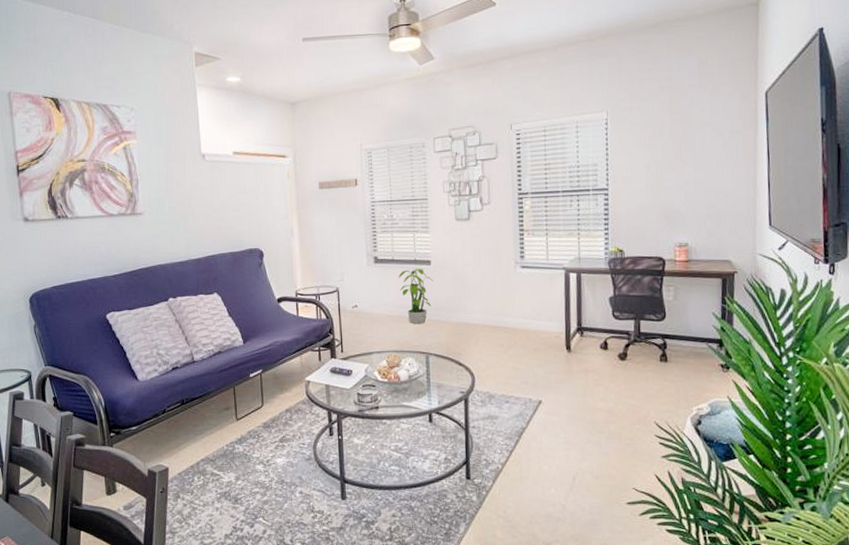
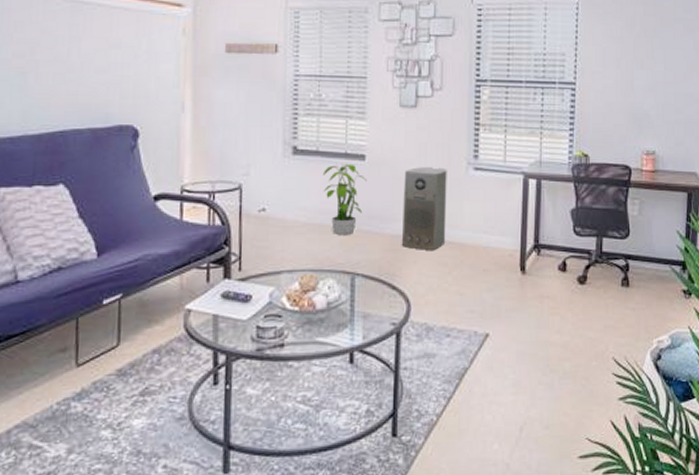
air purifier: none [463,267,500,334] -> present [401,167,447,250]

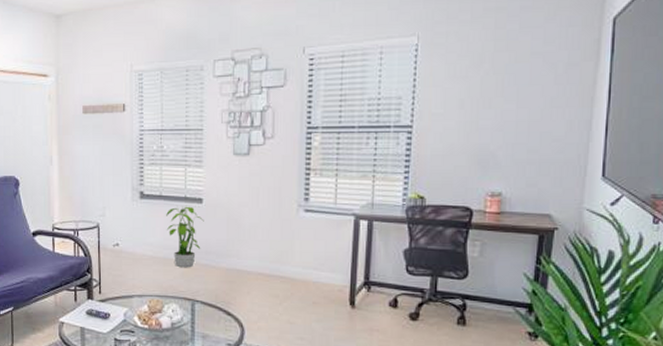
air purifier: present [401,167,447,250] -> none [235,209,278,283]

